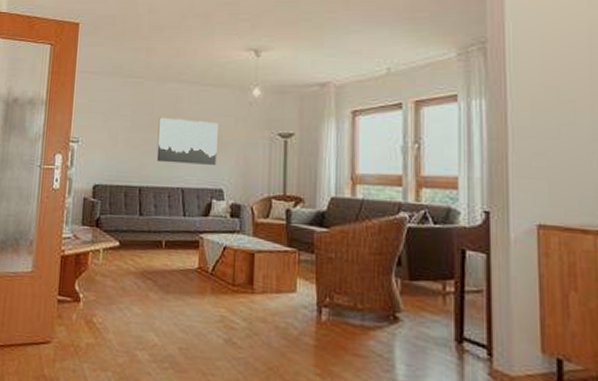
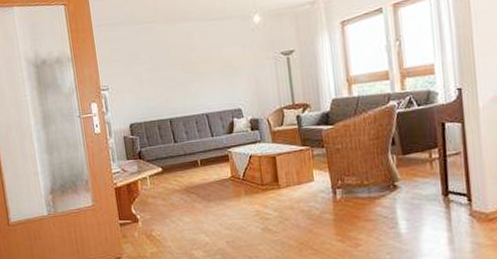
wall art: present [156,117,218,165] -> none [175,52,232,95]

